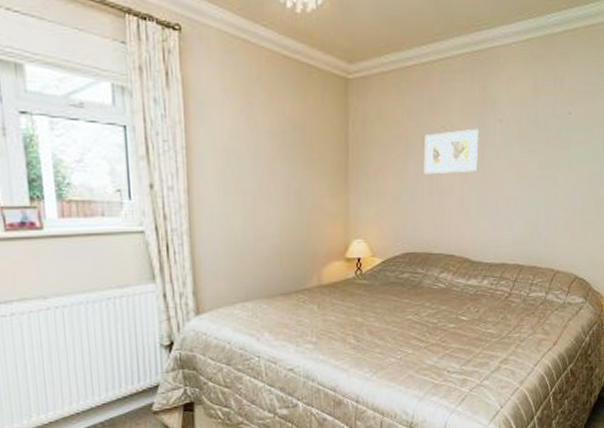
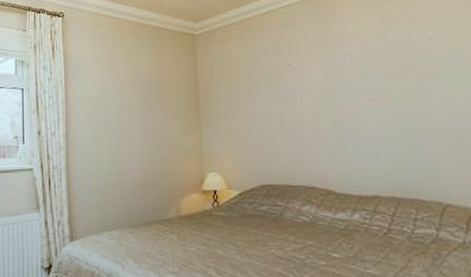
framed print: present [424,128,480,175] -> none [271,63,331,110]

